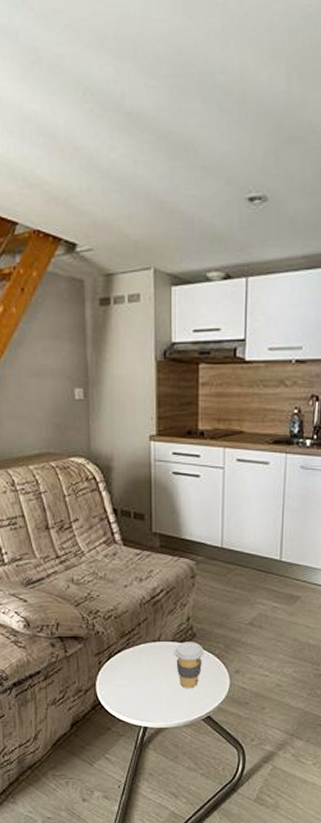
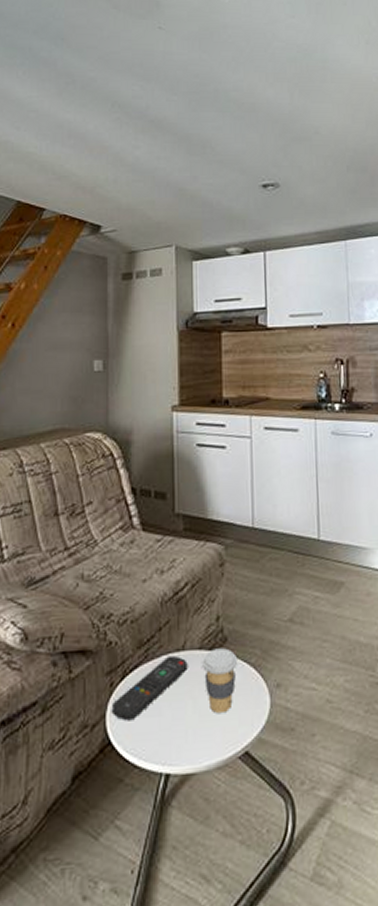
remote control: none [101,644,162,689] -> present [113,655,188,721]

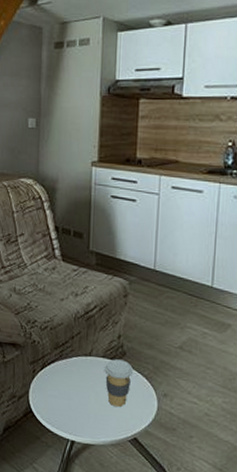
remote control: present [113,655,188,721] -> none [34,358,93,399]

